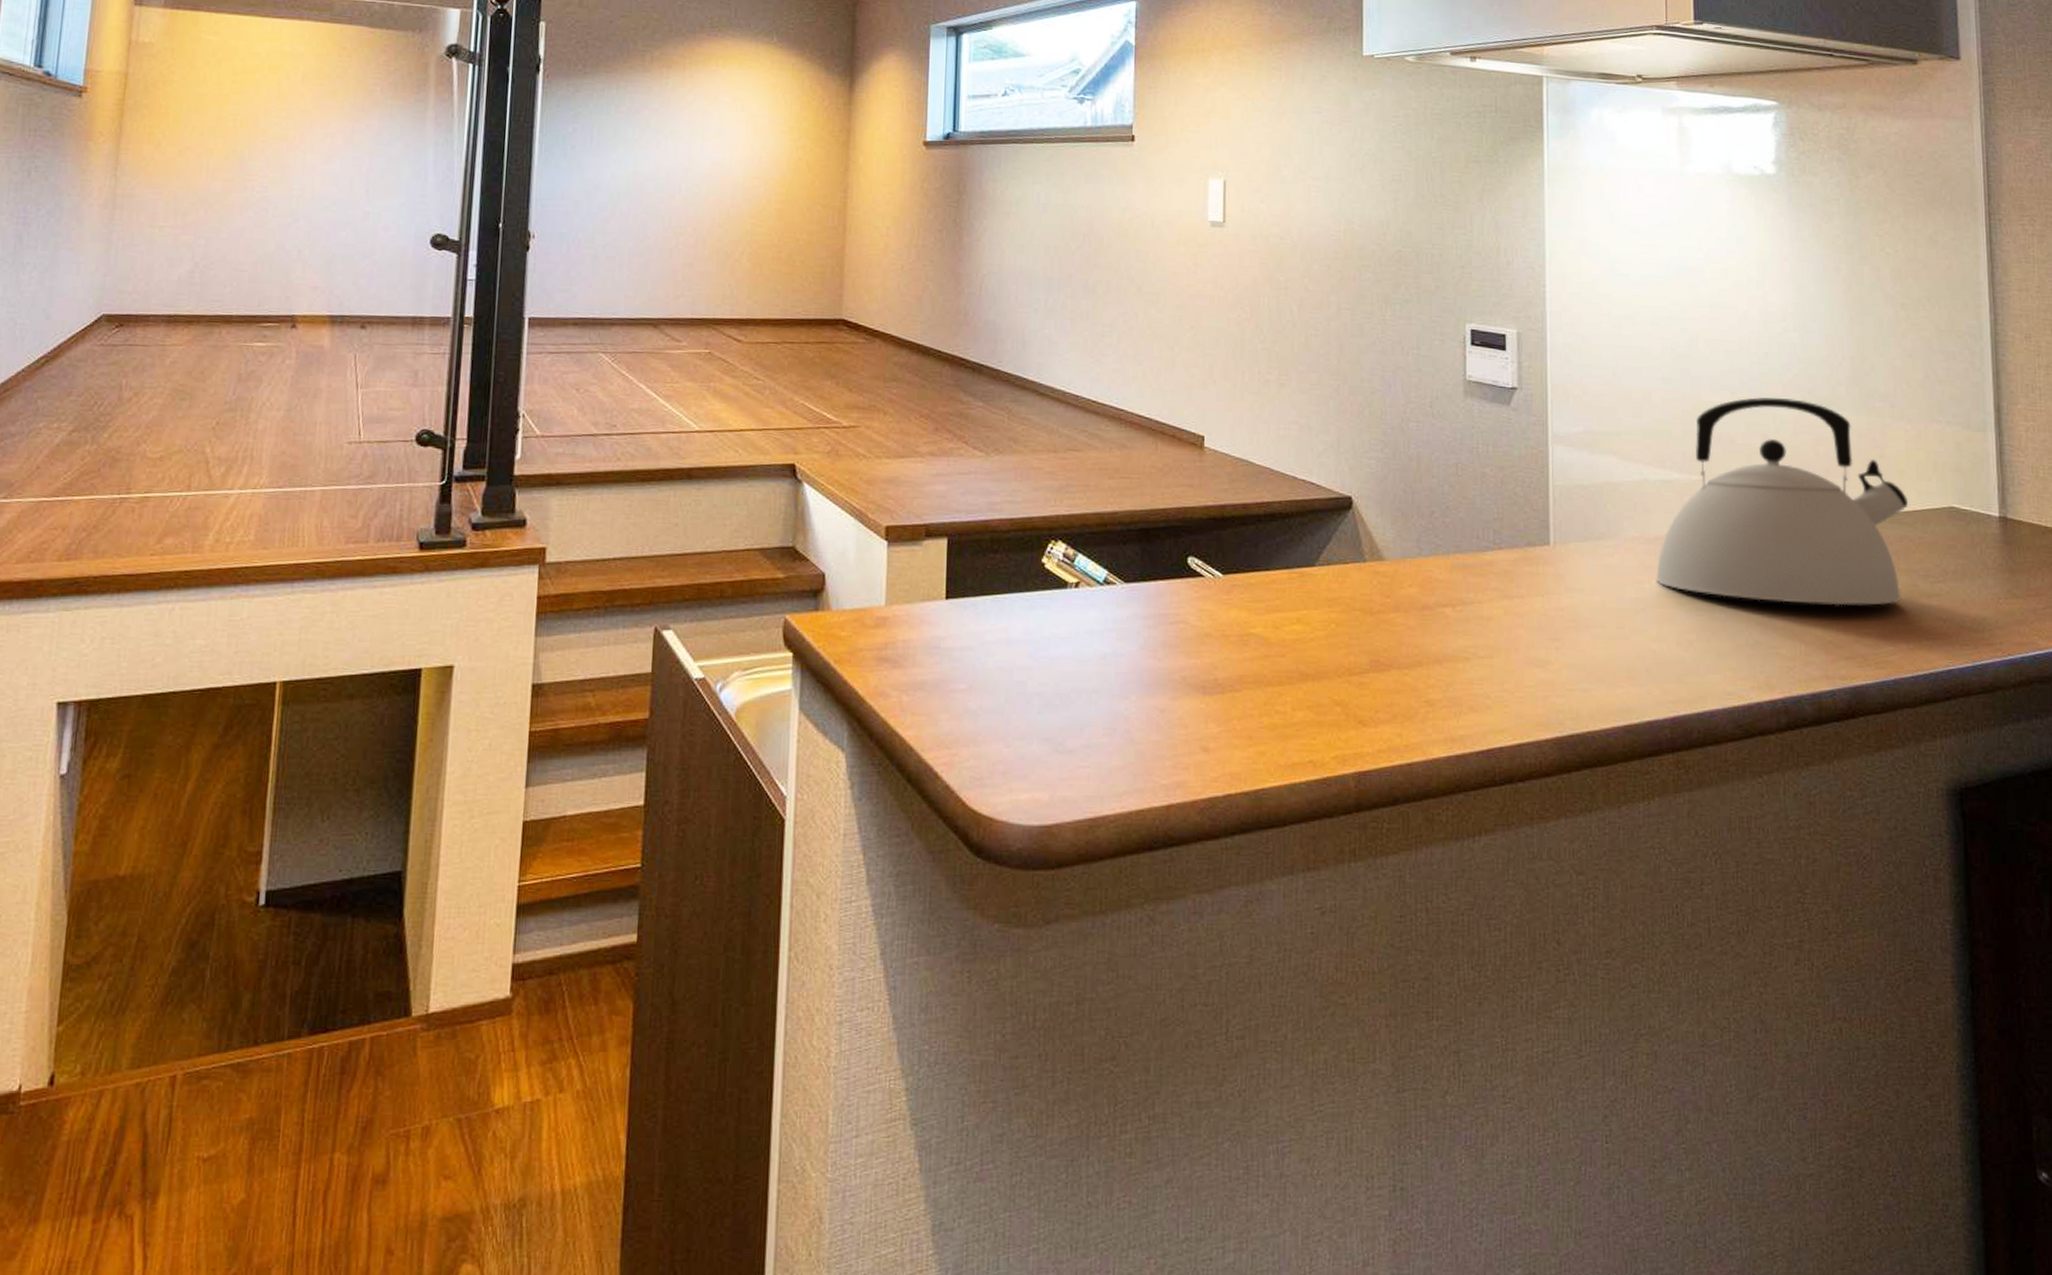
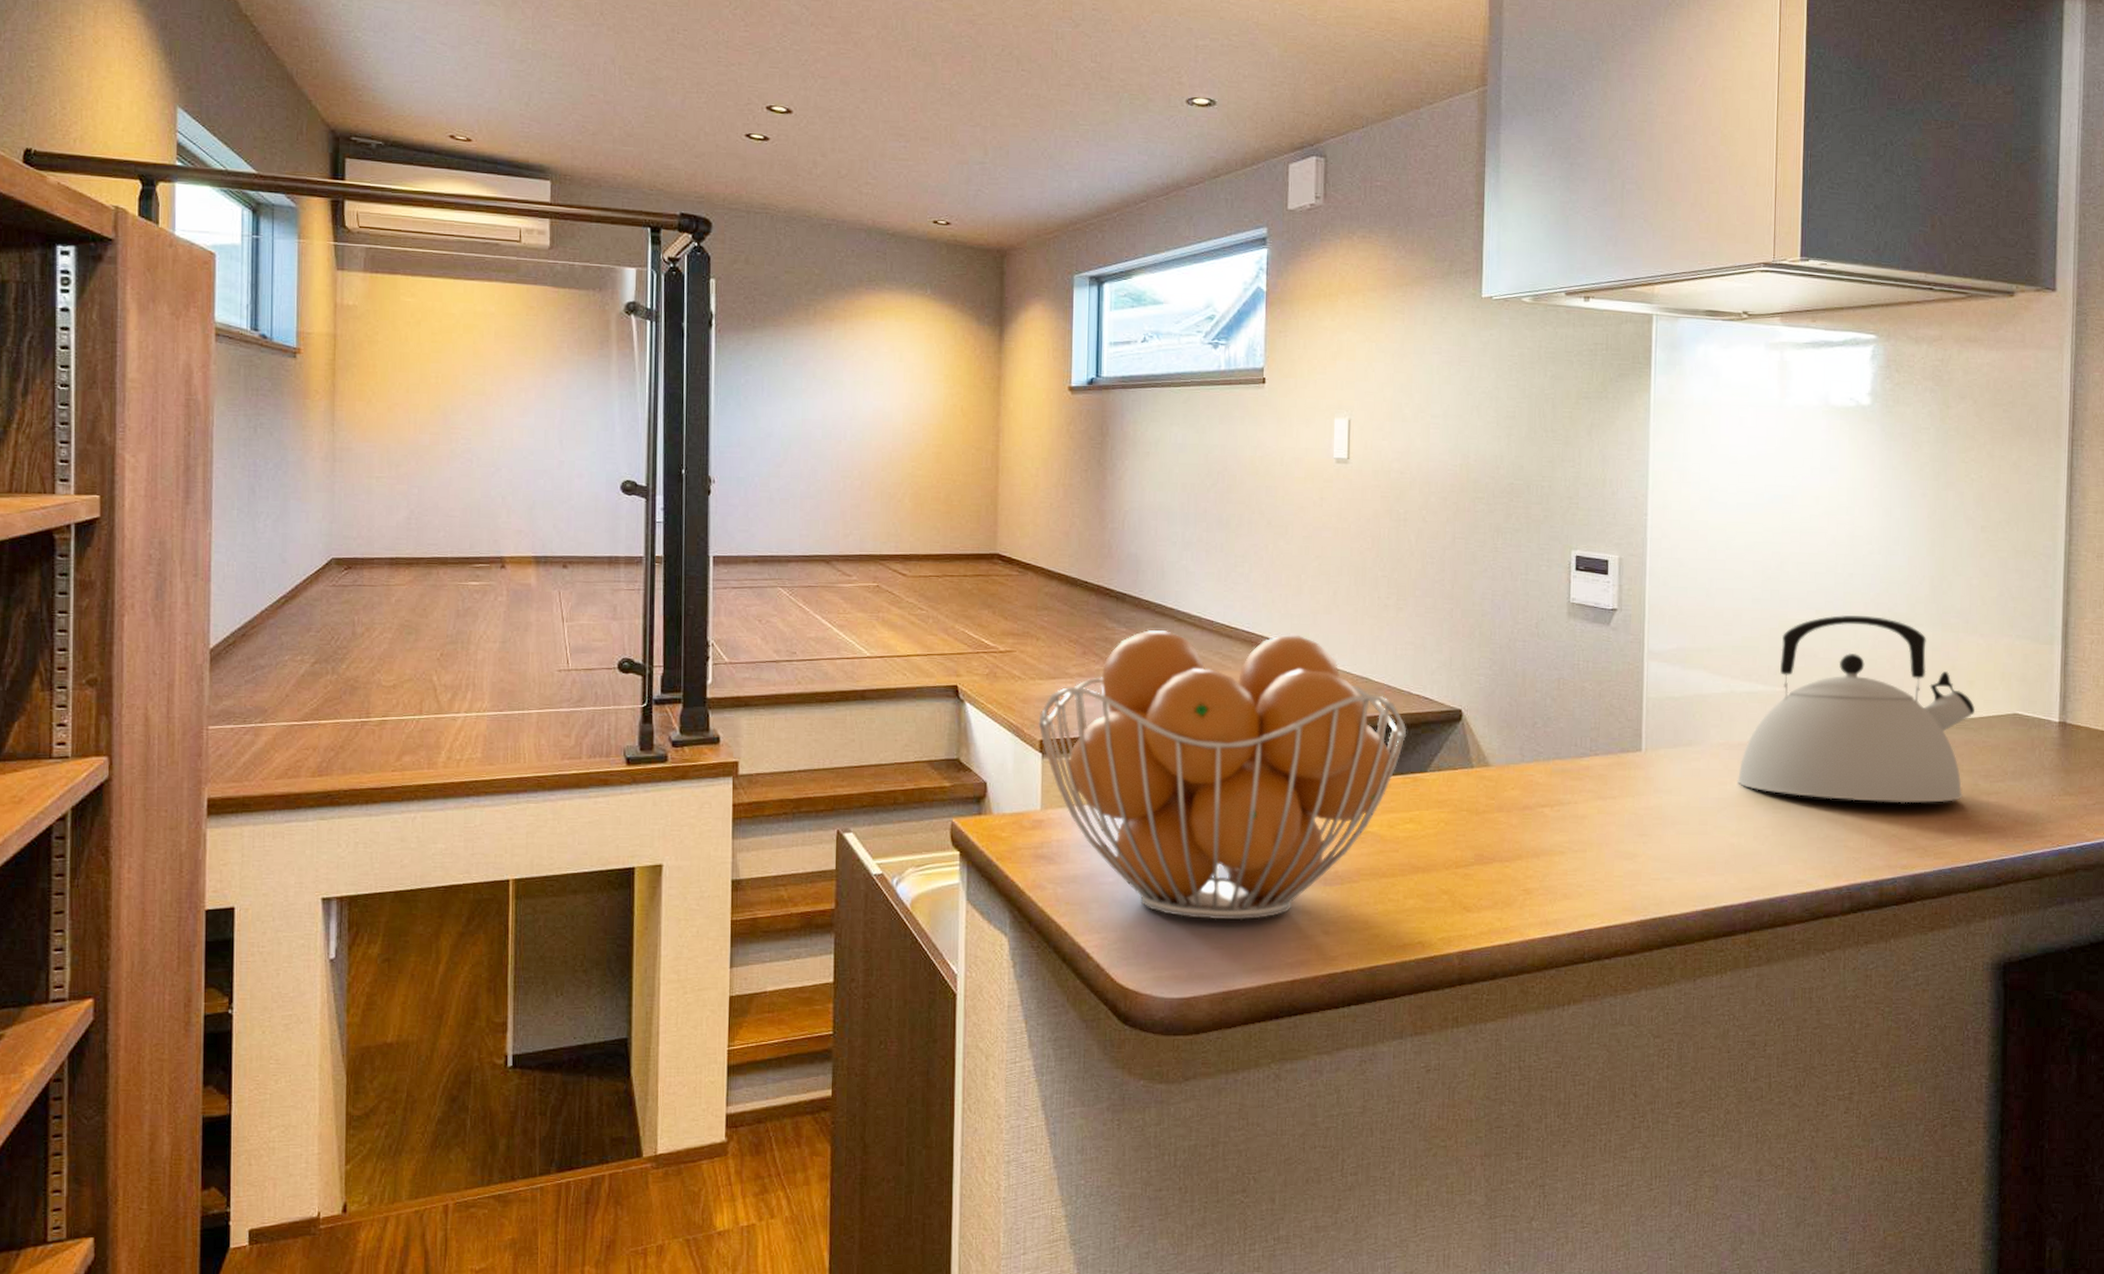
fruit basket: none [884,405,1292,735] -> present [1038,630,1407,920]

